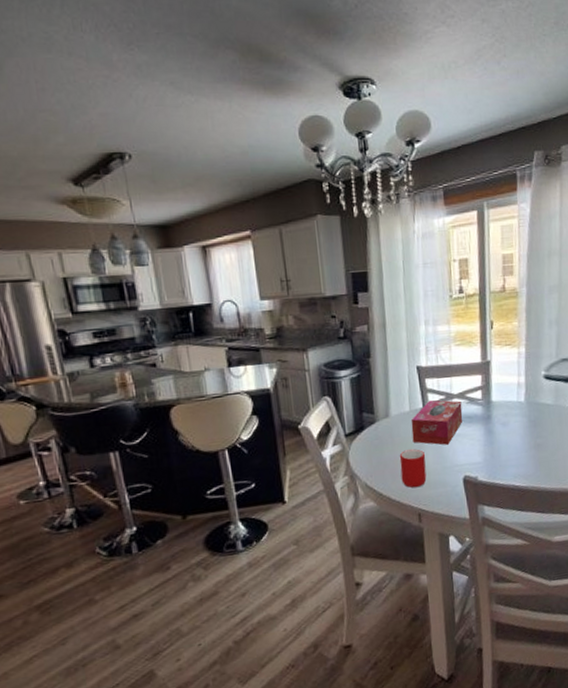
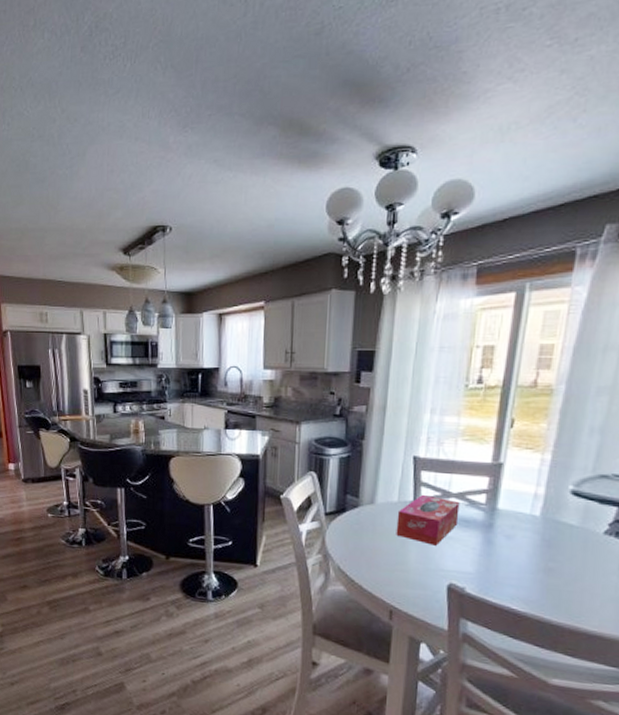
cup: present [399,449,427,488] -> none [377,541,407,584]

